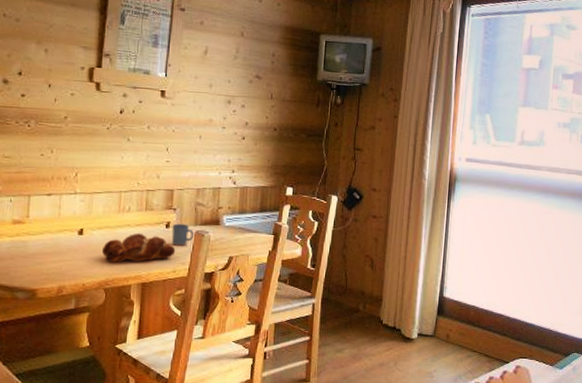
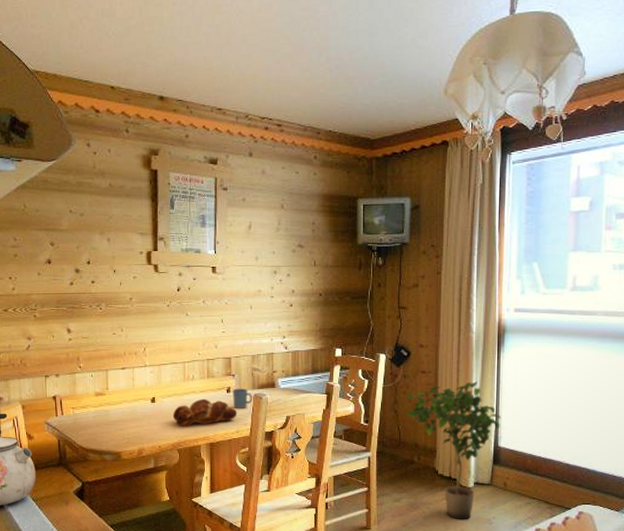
potted plant: none [354,229,448,372] -> present [406,381,501,519]

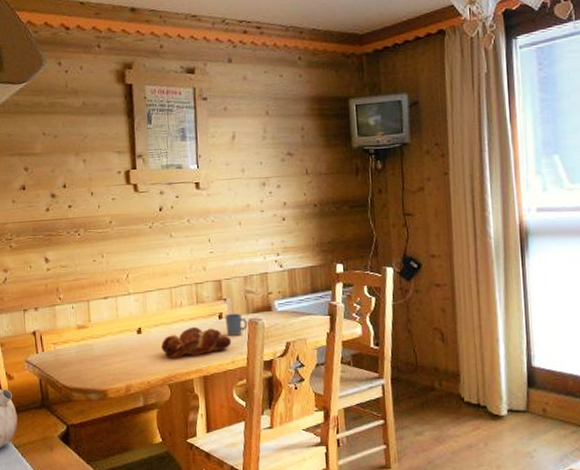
potted plant: present [406,381,501,519] -> none [421,293,533,454]

